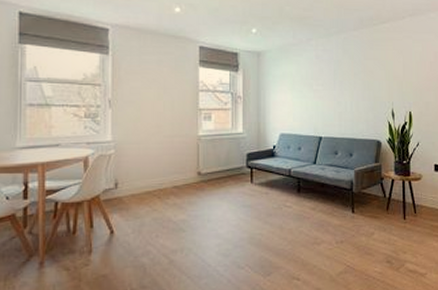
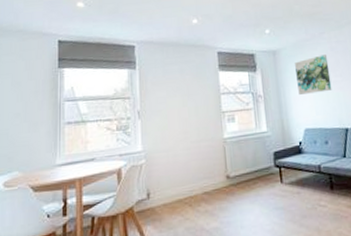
wall art: none [278,62,312,100] -> present [295,54,332,95]

